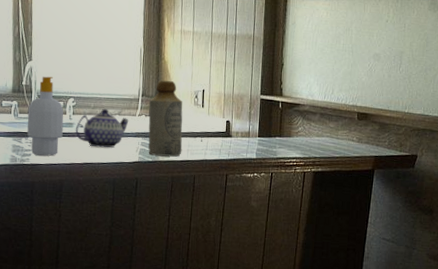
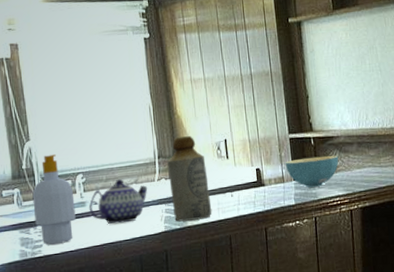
cereal bowl: none [252,118,302,146] -> present [285,155,339,188]

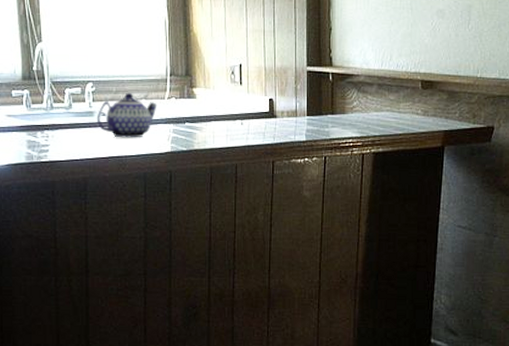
soap bottle: present [32,154,76,245] -> none [41,59,83,151]
bottle: present [167,136,212,222] -> none [179,56,220,144]
cereal bowl: present [285,155,339,188] -> none [299,93,356,125]

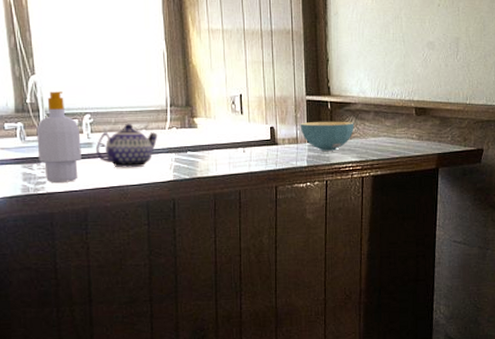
soap bottle: none [41,59,83,151] -> present [36,92,82,182]
cereal bowl: none [299,93,356,125] -> present [300,121,355,151]

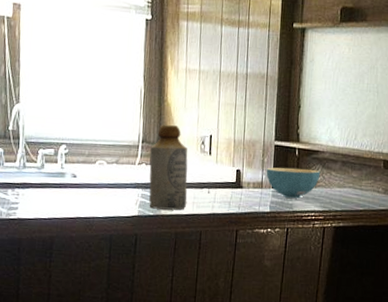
soap bottle: present [36,92,82,182] -> none [14,120,55,210]
teapot: present [95,124,158,168] -> none [67,157,128,201]
bottle: none [180,87,223,172] -> present [149,125,188,210]

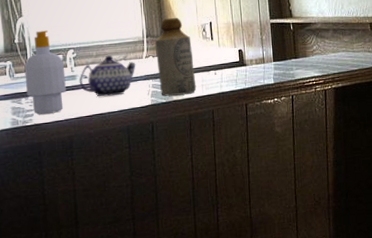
soap bottle: none [14,120,55,210] -> present [24,31,66,115]
teapot: none [67,157,128,201] -> present [79,56,136,97]
cereal bowl: present [266,167,321,198] -> none [265,40,316,68]

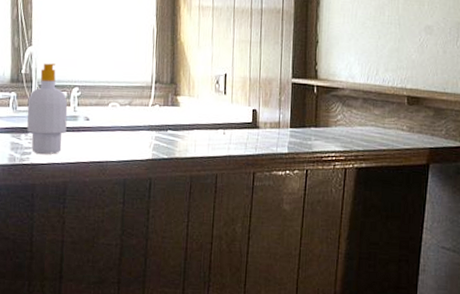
teapot: present [79,56,136,97] -> none [80,99,141,144]
bottle: present [155,18,197,96] -> none [163,64,202,153]

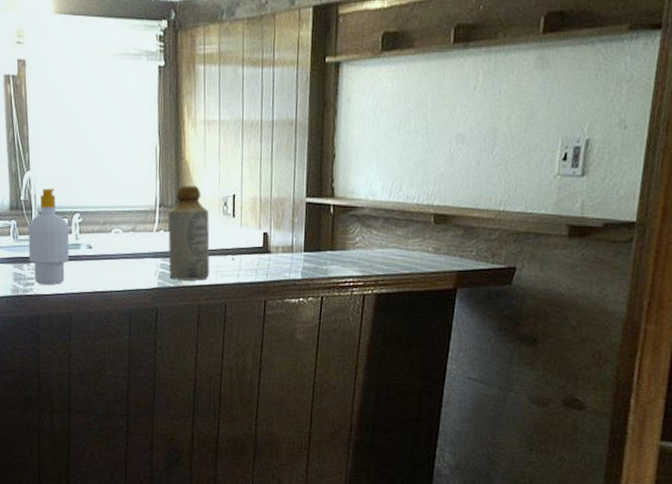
bottle: none [163,64,202,153] -> present [168,186,210,281]

